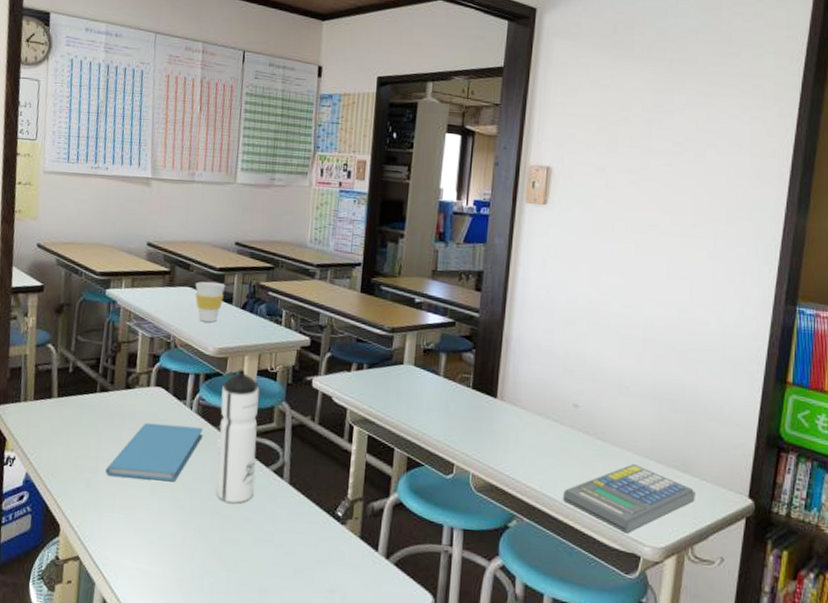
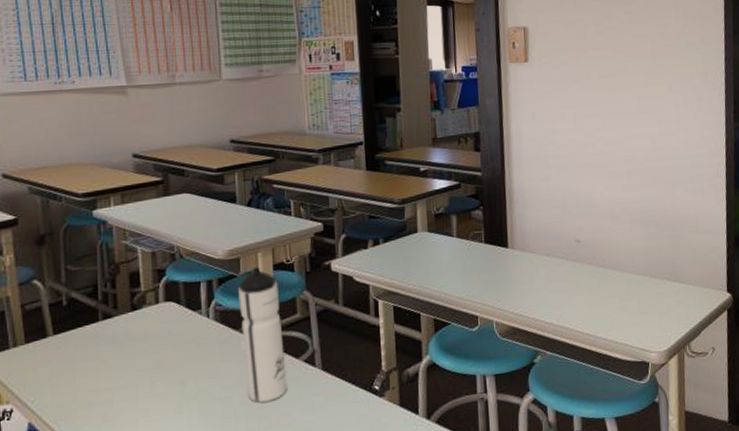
book: present [105,422,203,482] -> none [122,334,225,405]
cup: present [195,281,226,323] -> none [193,183,227,227]
calculator: present [563,463,695,534] -> none [578,282,686,345]

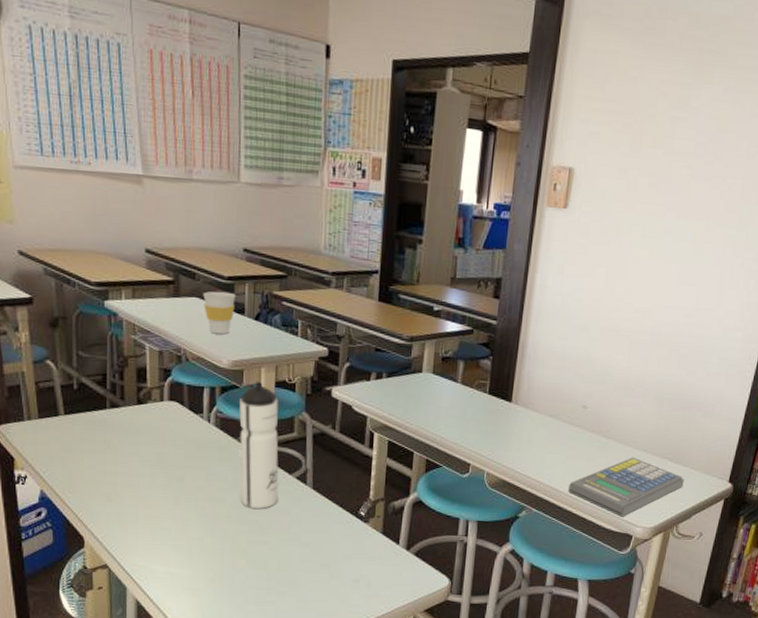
cup: none [193,183,227,227] -> present [203,291,237,335]
calculator: none [578,282,686,345] -> present [568,457,684,517]

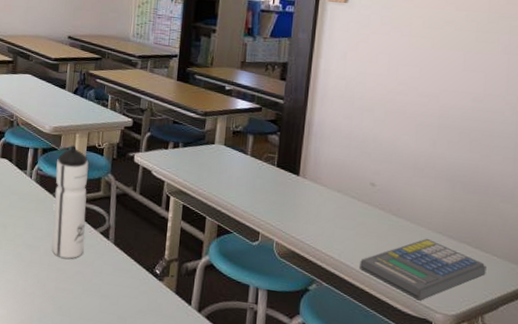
cup: present [203,291,237,335] -> none [34,69,60,105]

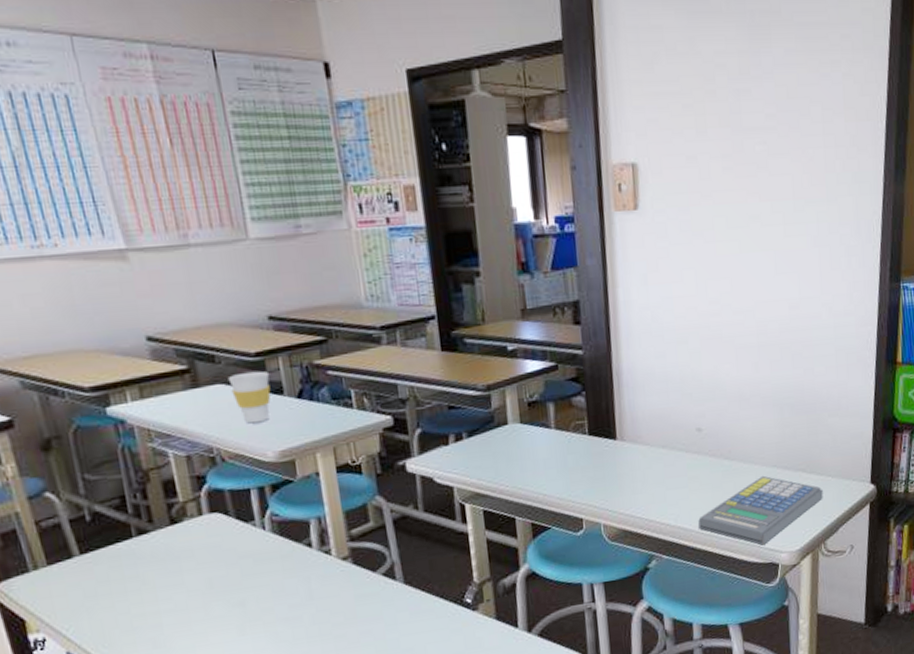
cup: none [34,69,60,105] -> present [227,370,271,424]
water bottle: present [52,146,89,259] -> none [297,470,366,622]

